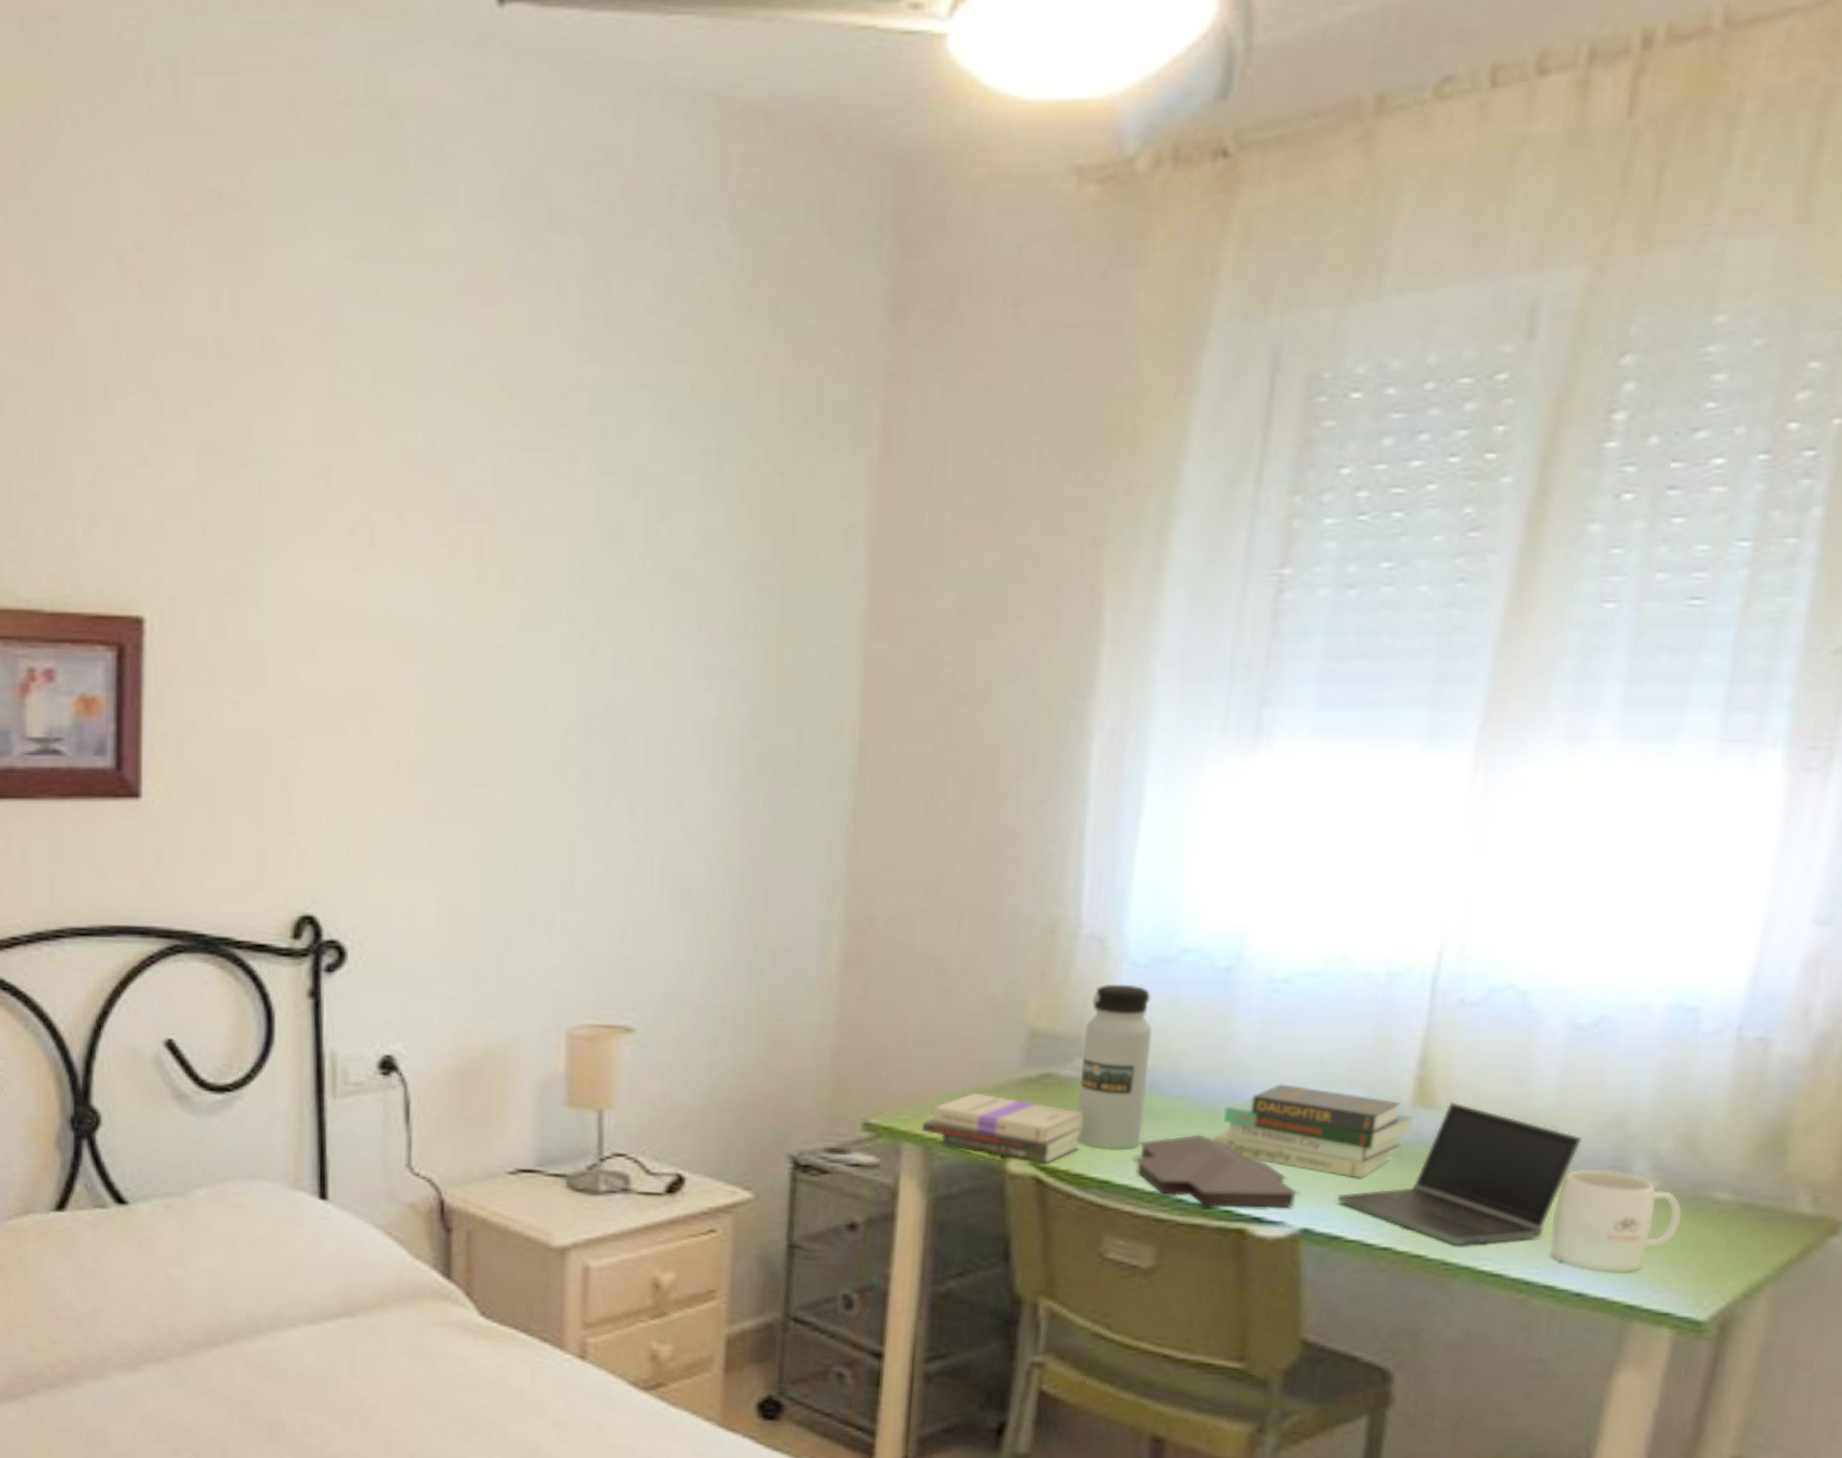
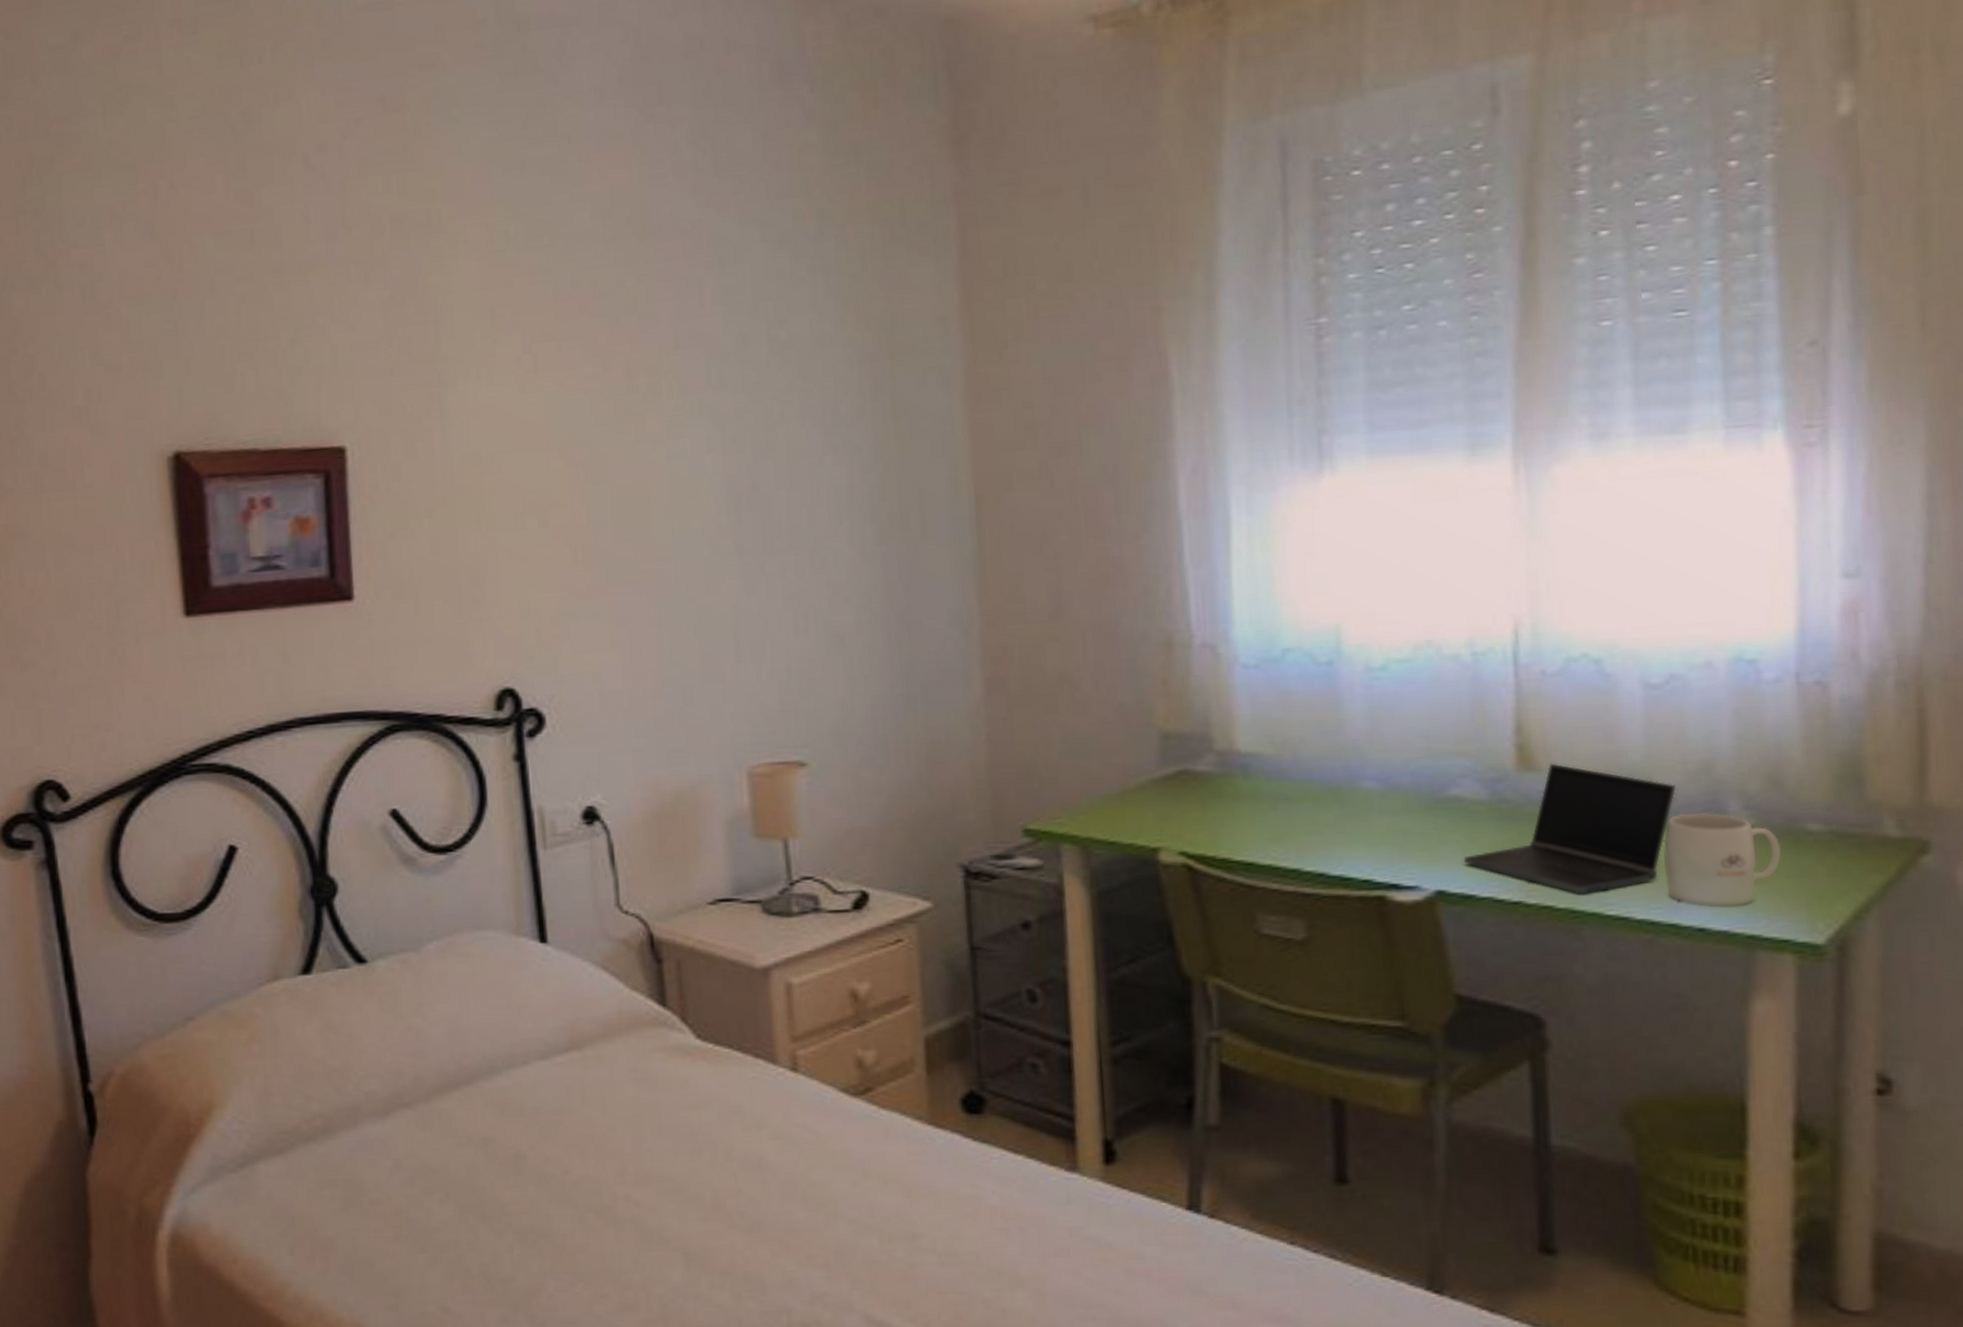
books: present [921,1092,1084,1166] -> none [1076,793,1222,854]
water bottle: present [1076,983,1153,1151] -> none [1209,684,1277,835]
papers: present [1133,1134,1300,1208] -> none [1272,812,1429,879]
books: present [1214,1083,1413,1179] -> none [1343,760,1520,841]

